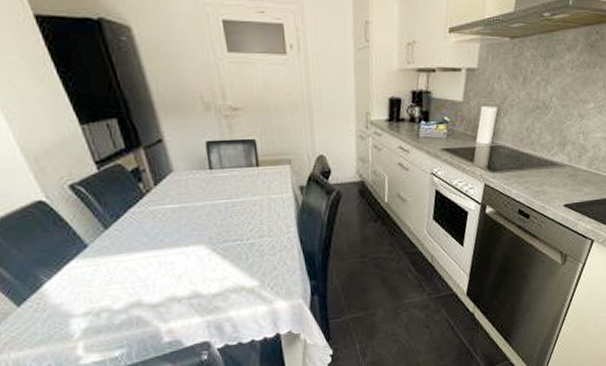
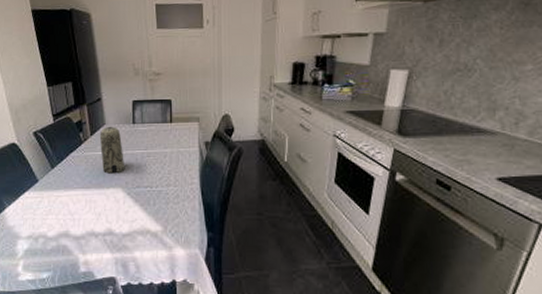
toy elephant: none [166,173,205,230] -> present [99,126,124,174]

